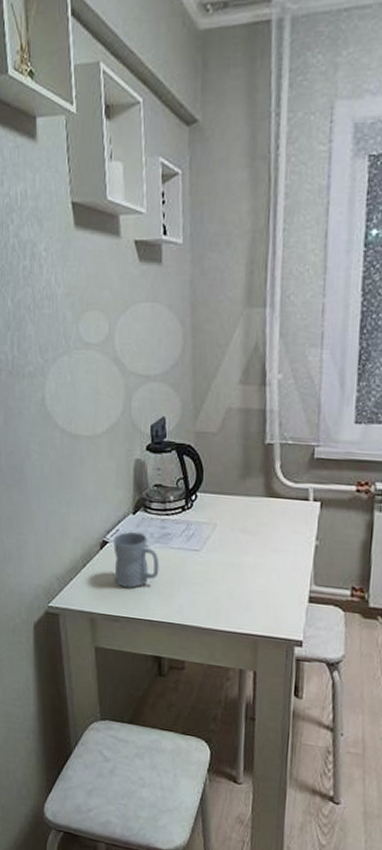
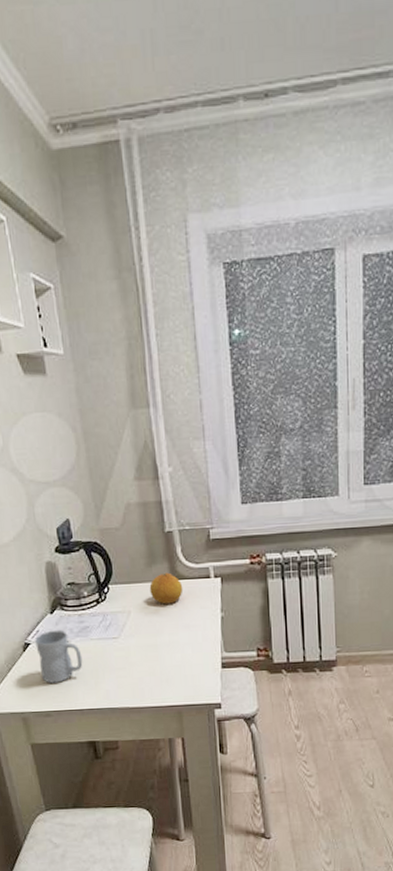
fruit: none [240,488,277,523] -> present [149,572,183,604]

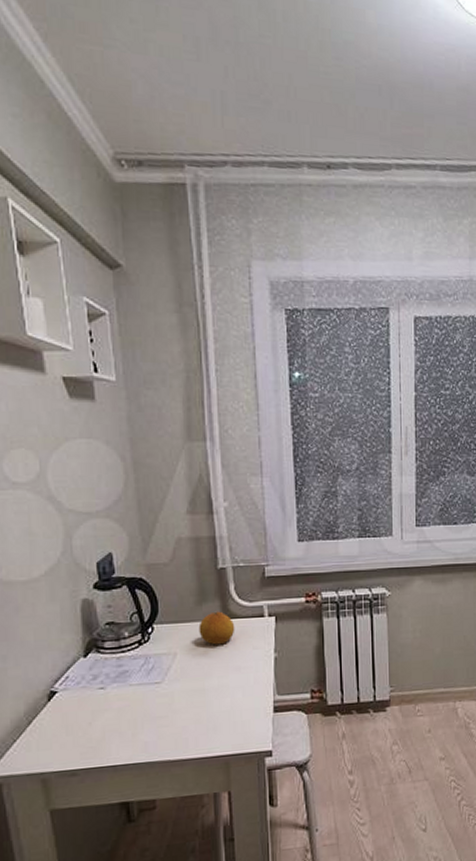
mug: present [35,629,83,683] -> none [63,675,119,737]

